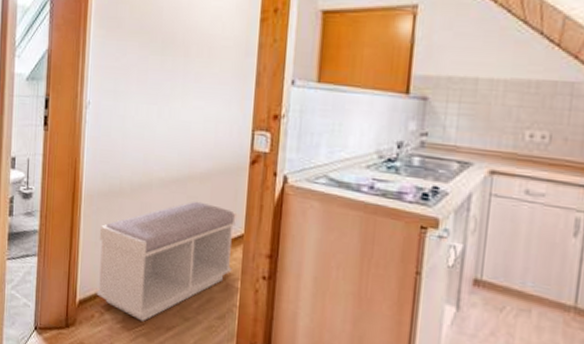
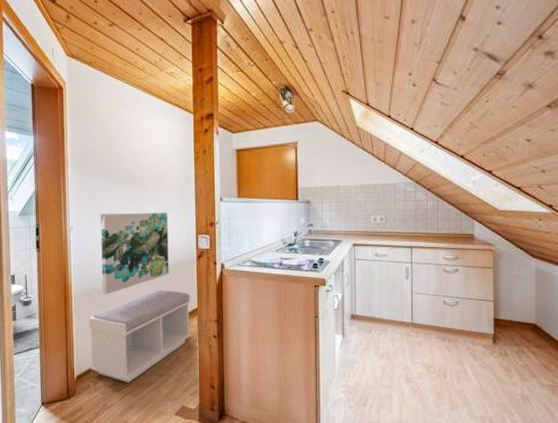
wall art: none [120,88,216,199] -> present [100,213,169,295]

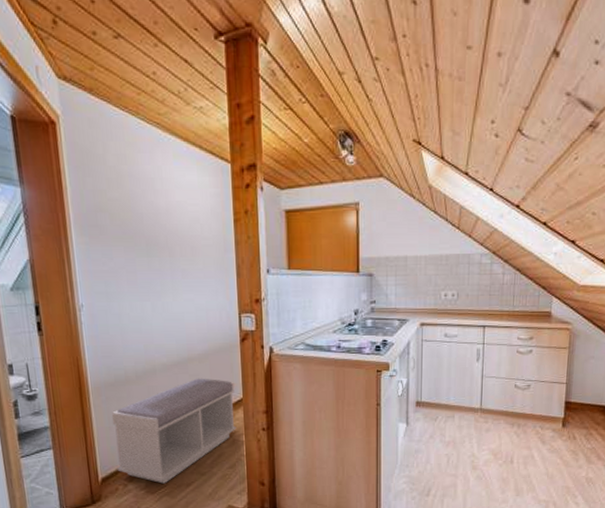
wall art: present [100,213,169,295] -> none [117,287,208,386]

